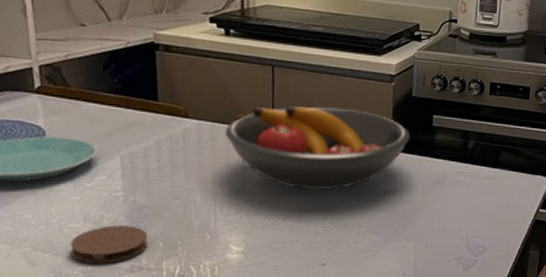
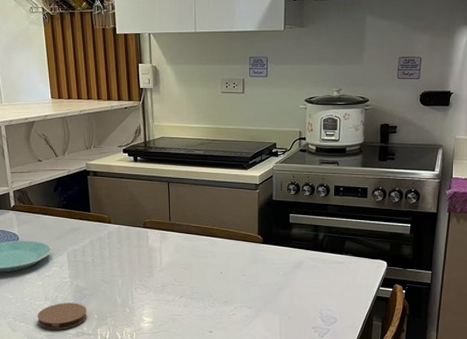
fruit bowl: present [224,106,410,190] -> none [136,211,273,274]

